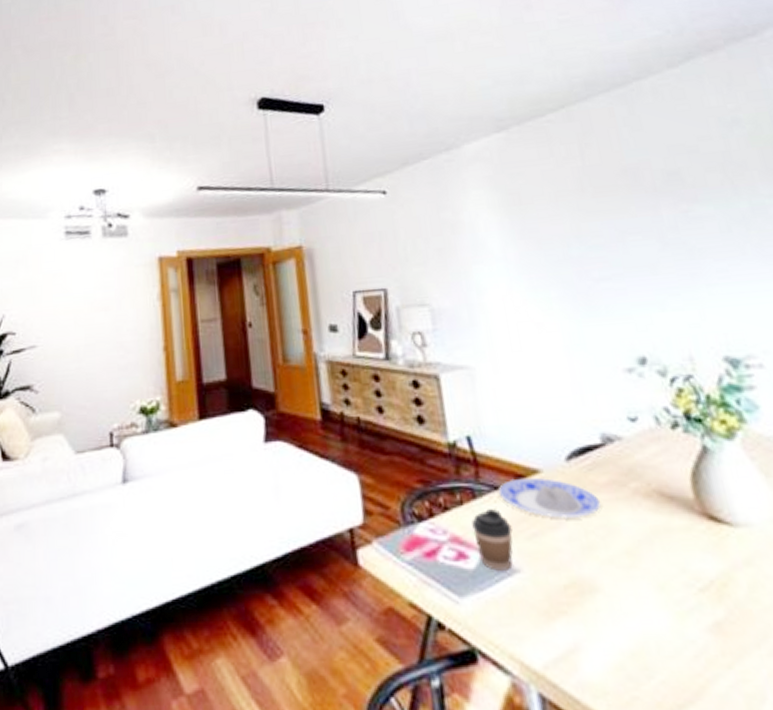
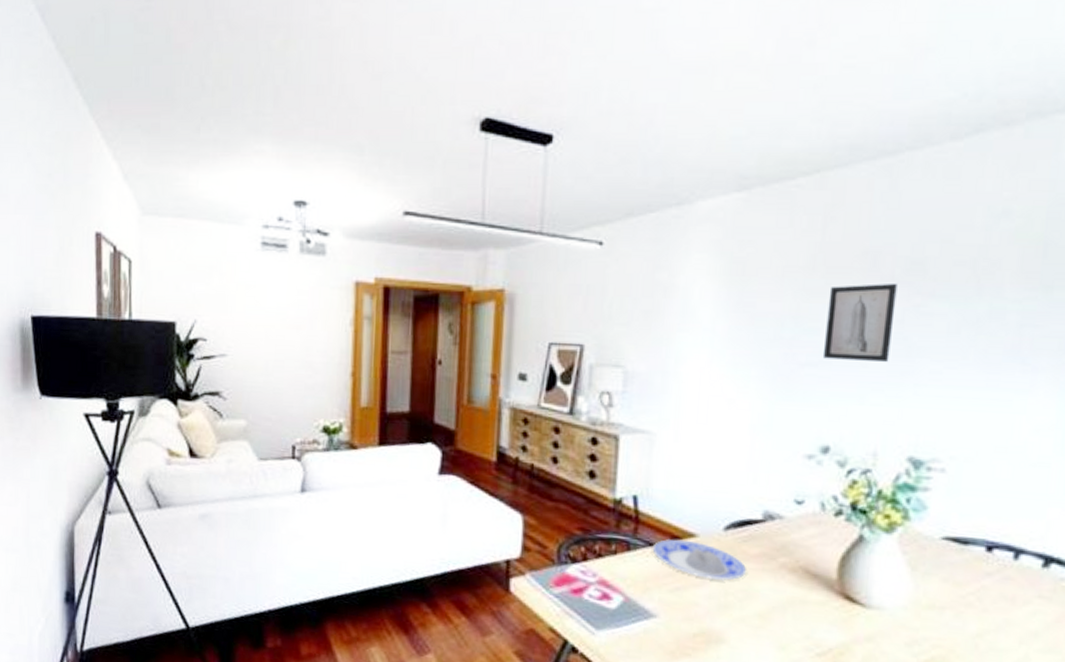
coffee cup: present [471,508,513,571] -> none [621,560,658,614]
wall art: none [602,193,676,272] -> present [822,283,897,362]

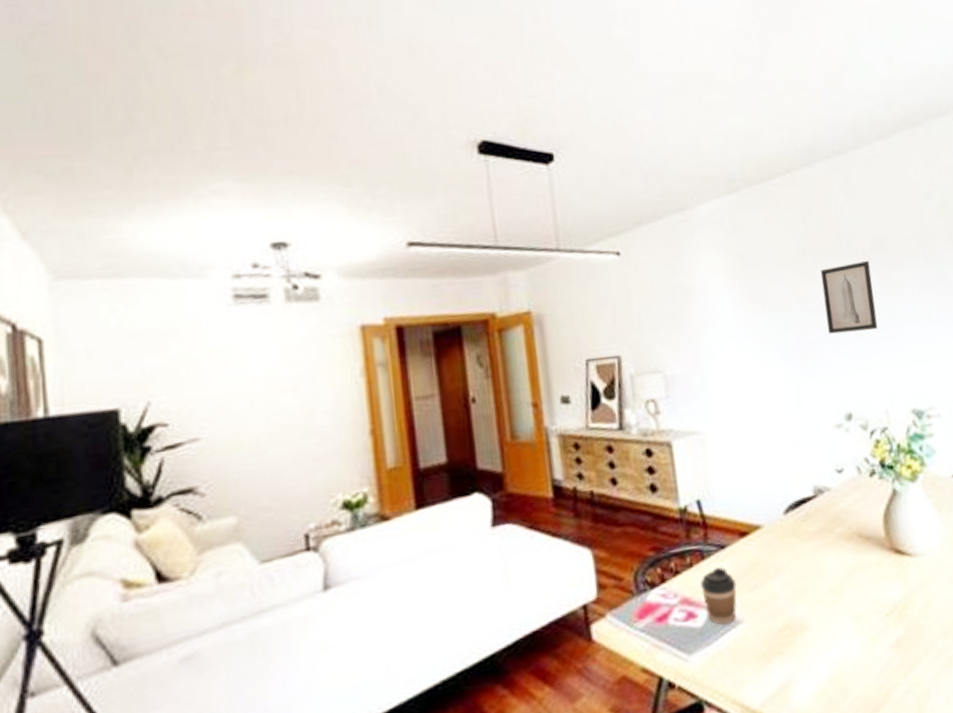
coffee cup: none [621,560,658,614] -> present [700,566,737,625]
plate: present [652,539,747,581] -> none [724,532,812,569]

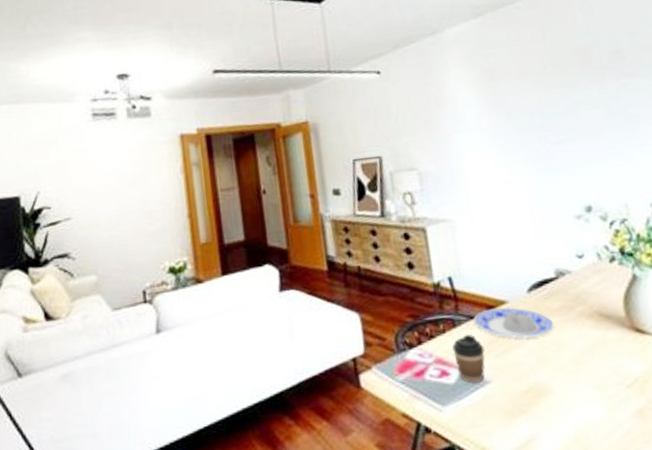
plate: none [724,532,812,569] -> present [473,307,555,339]
wall art: present [820,260,878,334] -> none [559,69,617,136]

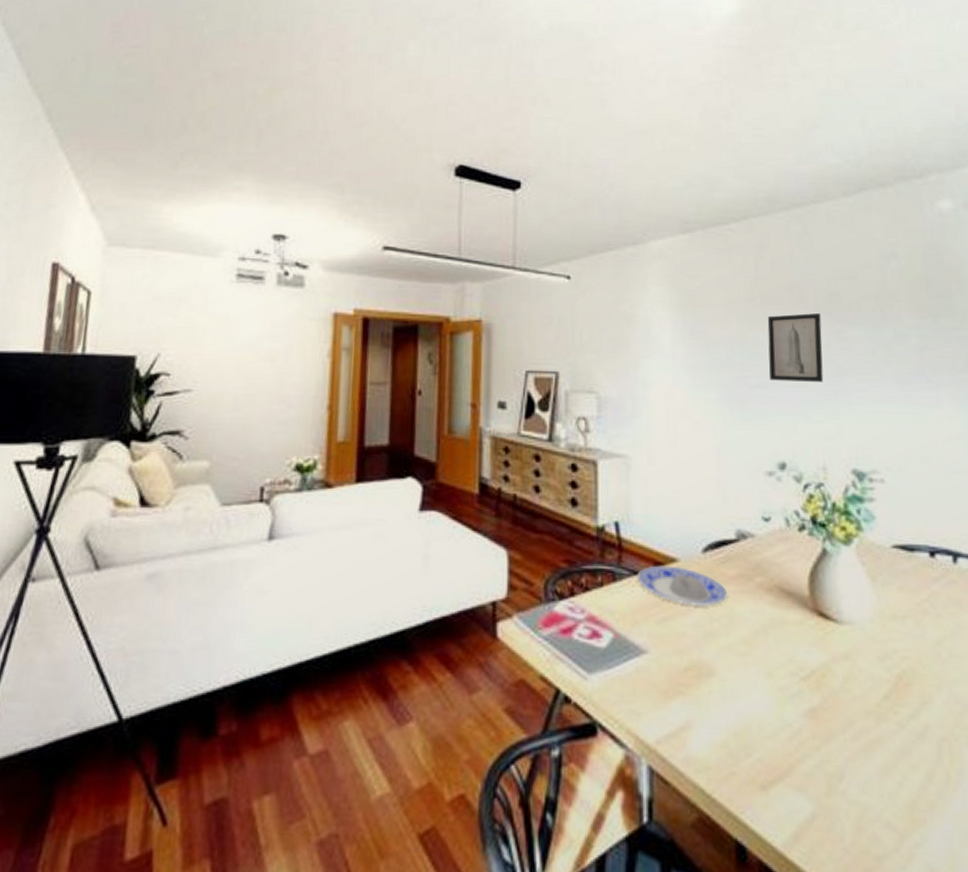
coffee cup: present [452,334,485,384] -> none [609,591,645,651]
wall art: none [559,69,617,136] -> present [767,312,824,382]

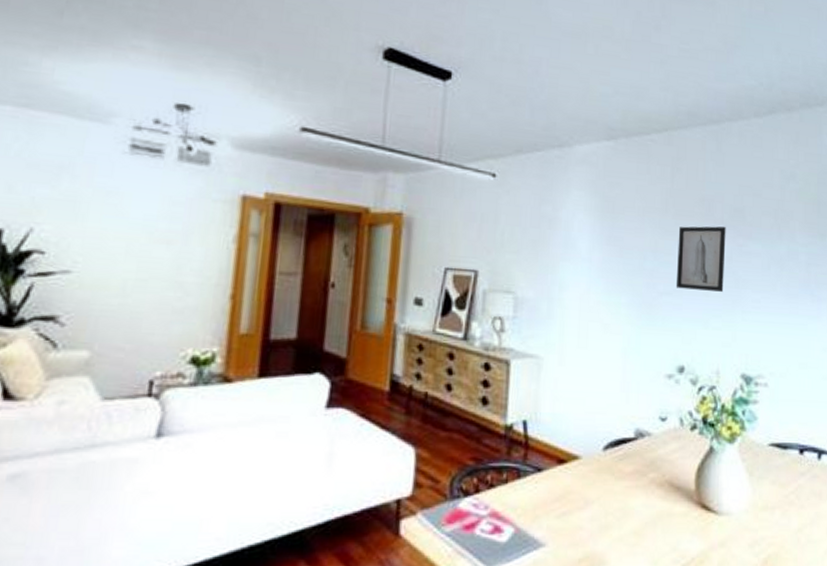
plate: present [637,565,728,606] -> none [540,462,624,501]

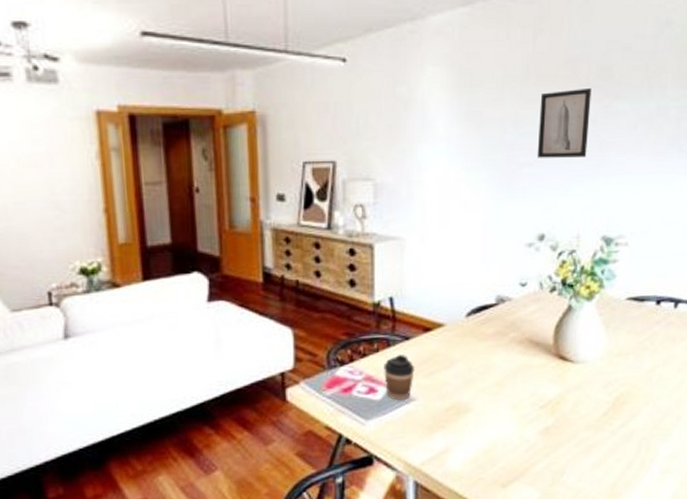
coffee cup: none [511,487,546,544] -> present [384,354,415,400]

